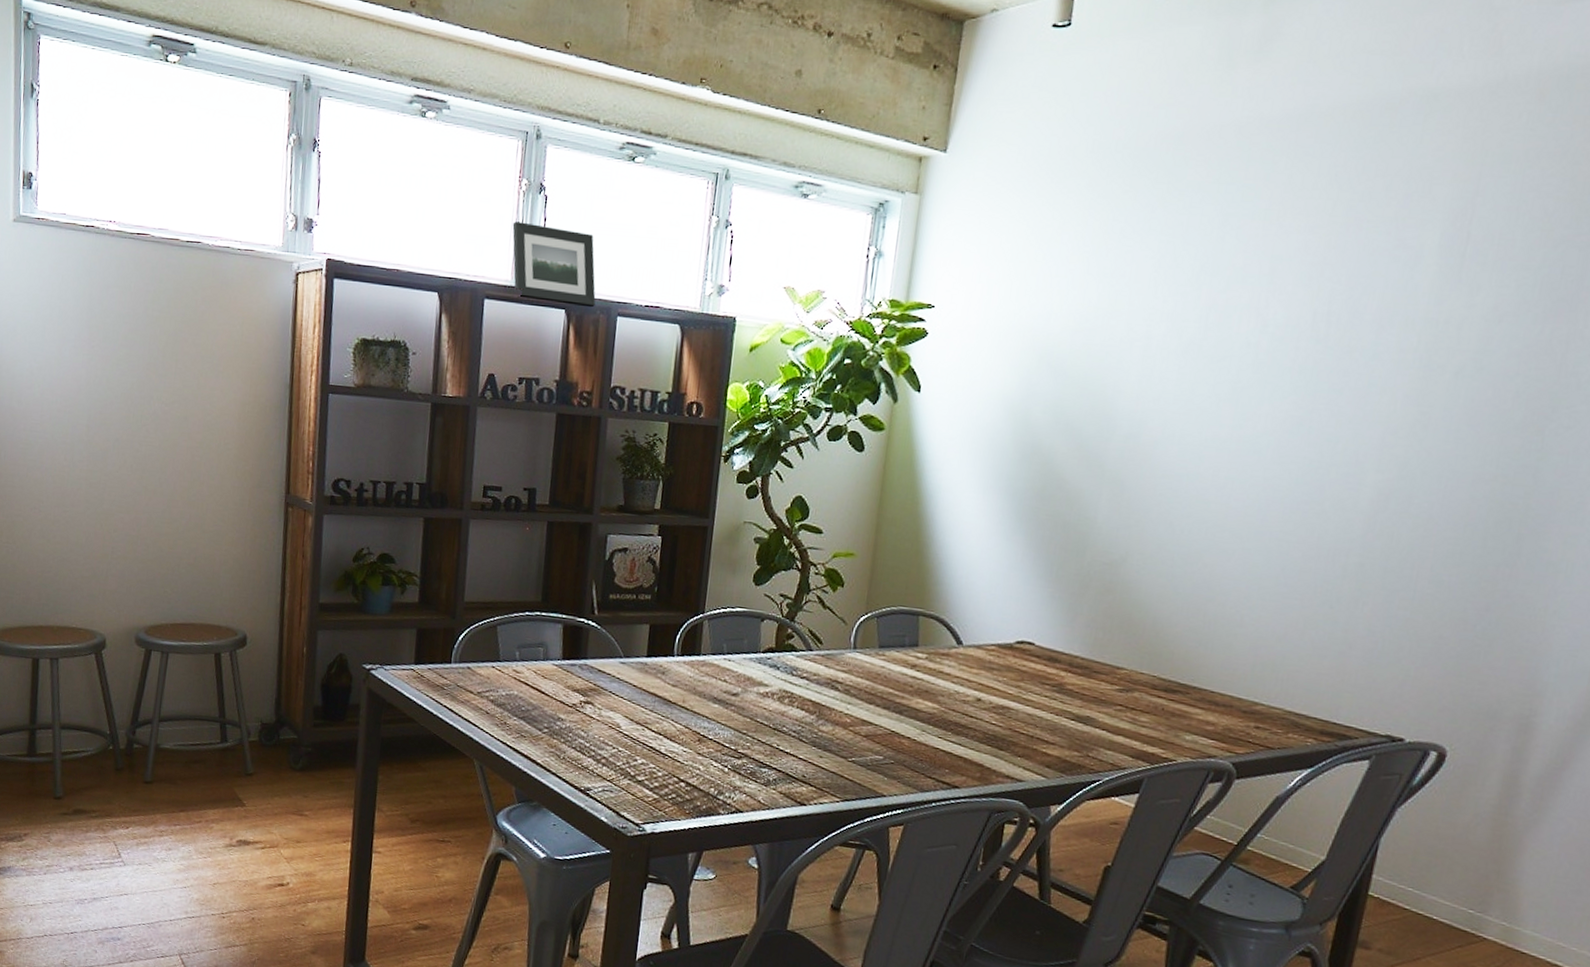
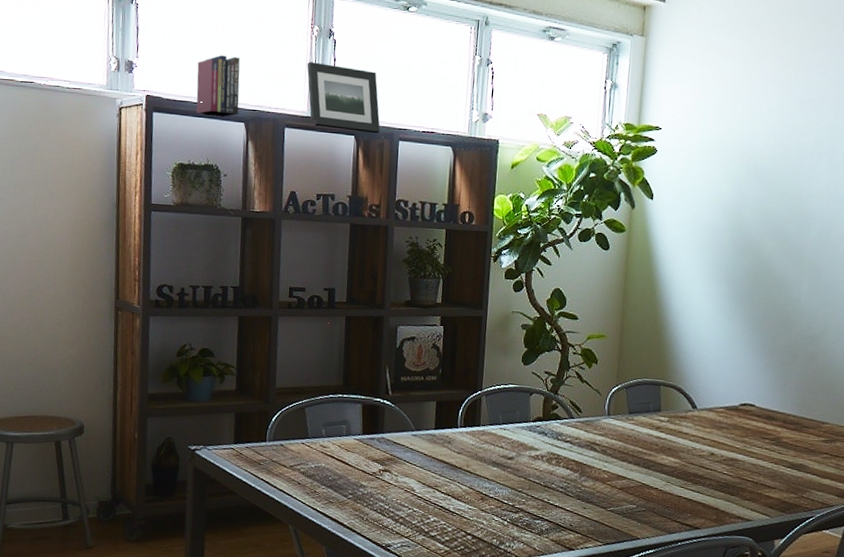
books: none [383,213,436,286] -> present [196,55,240,118]

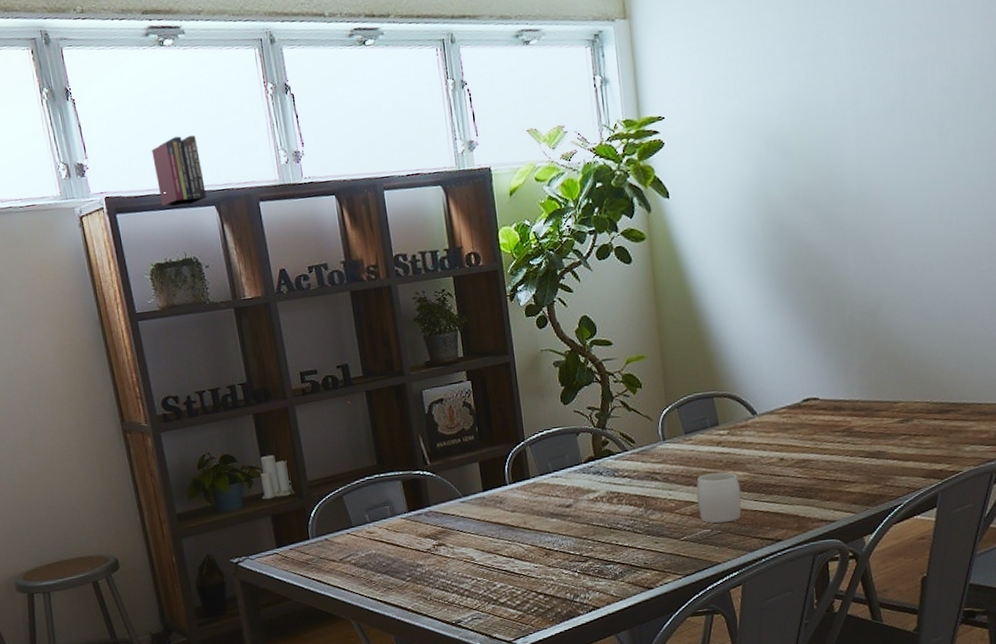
candle: none [230,353,262,398] -> present [260,451,295,500]
picture frame: present [307,62,380,134] -> none [268,120,361,194]
mug: none [628,454,671,503] -> present [696,472,742,524]

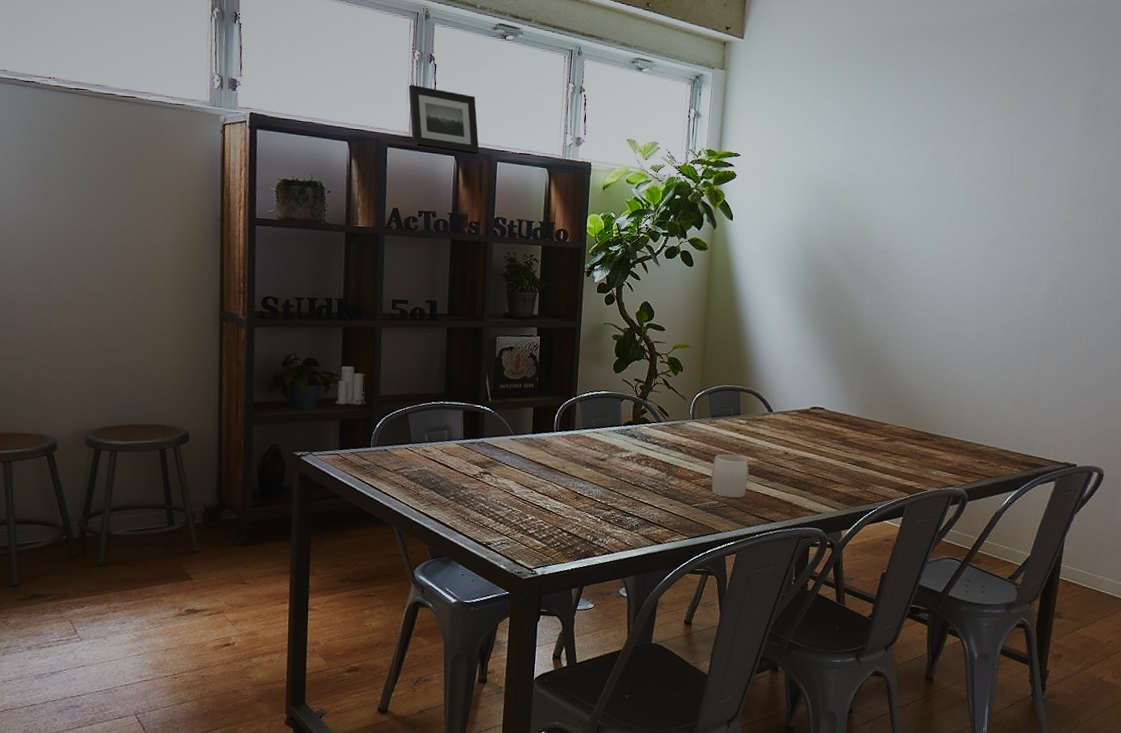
books: present [151,135,207,207] -> none [300,76,343,136]
picture frame: none [268,120,361,194] -> present [408,85,479,155]

